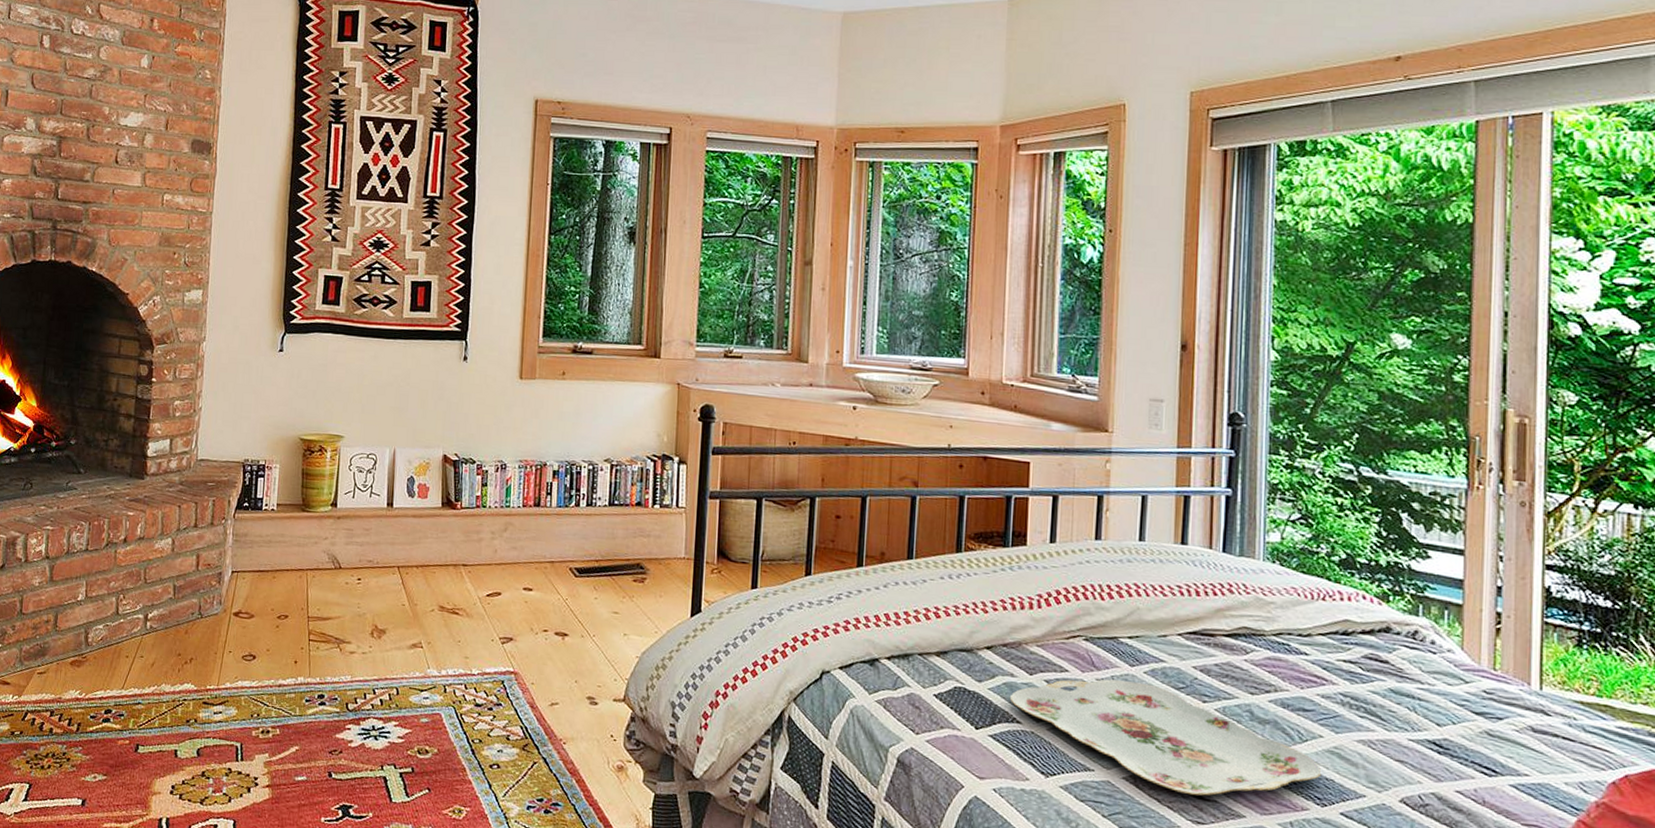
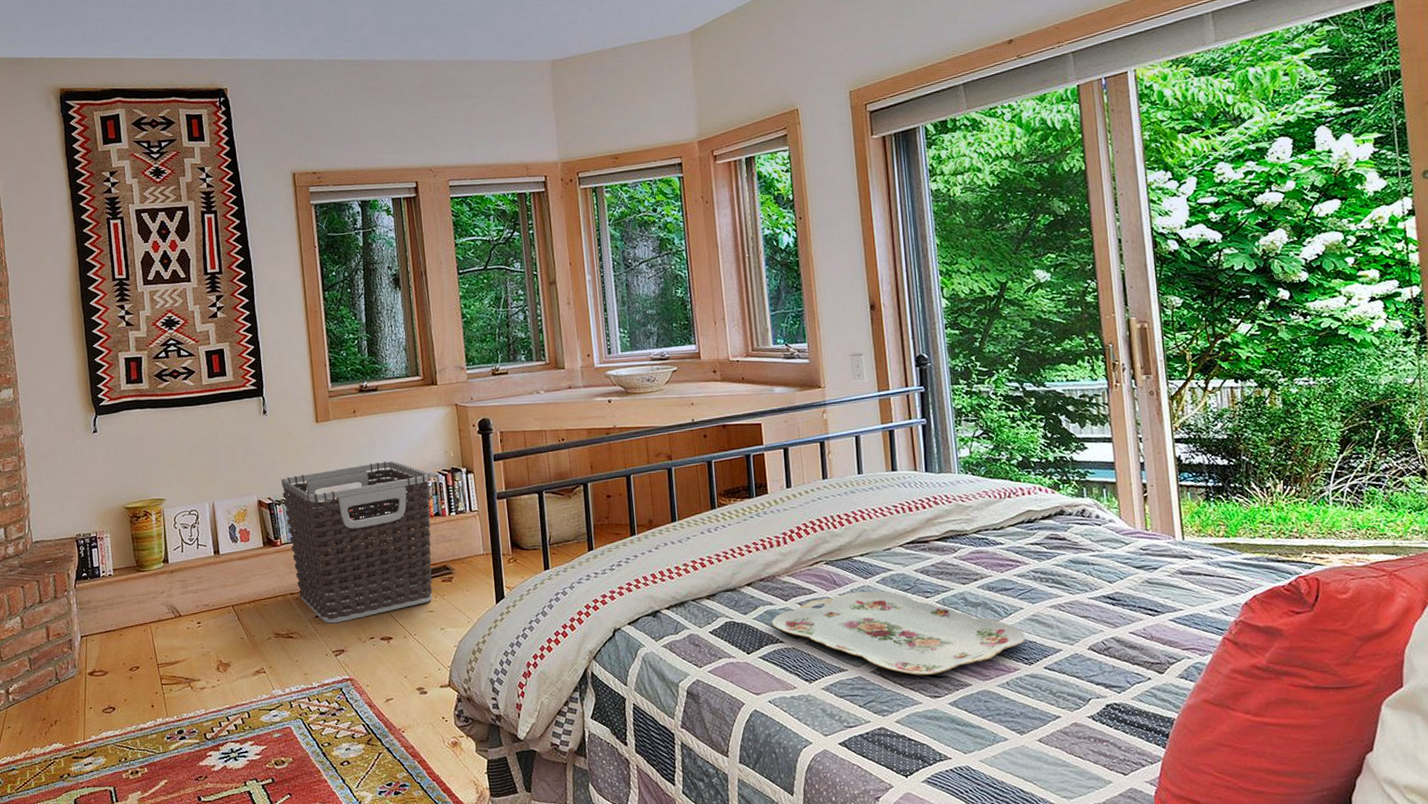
clothes hamper: none [471,434,637,607] -> present [281,461,433,624]

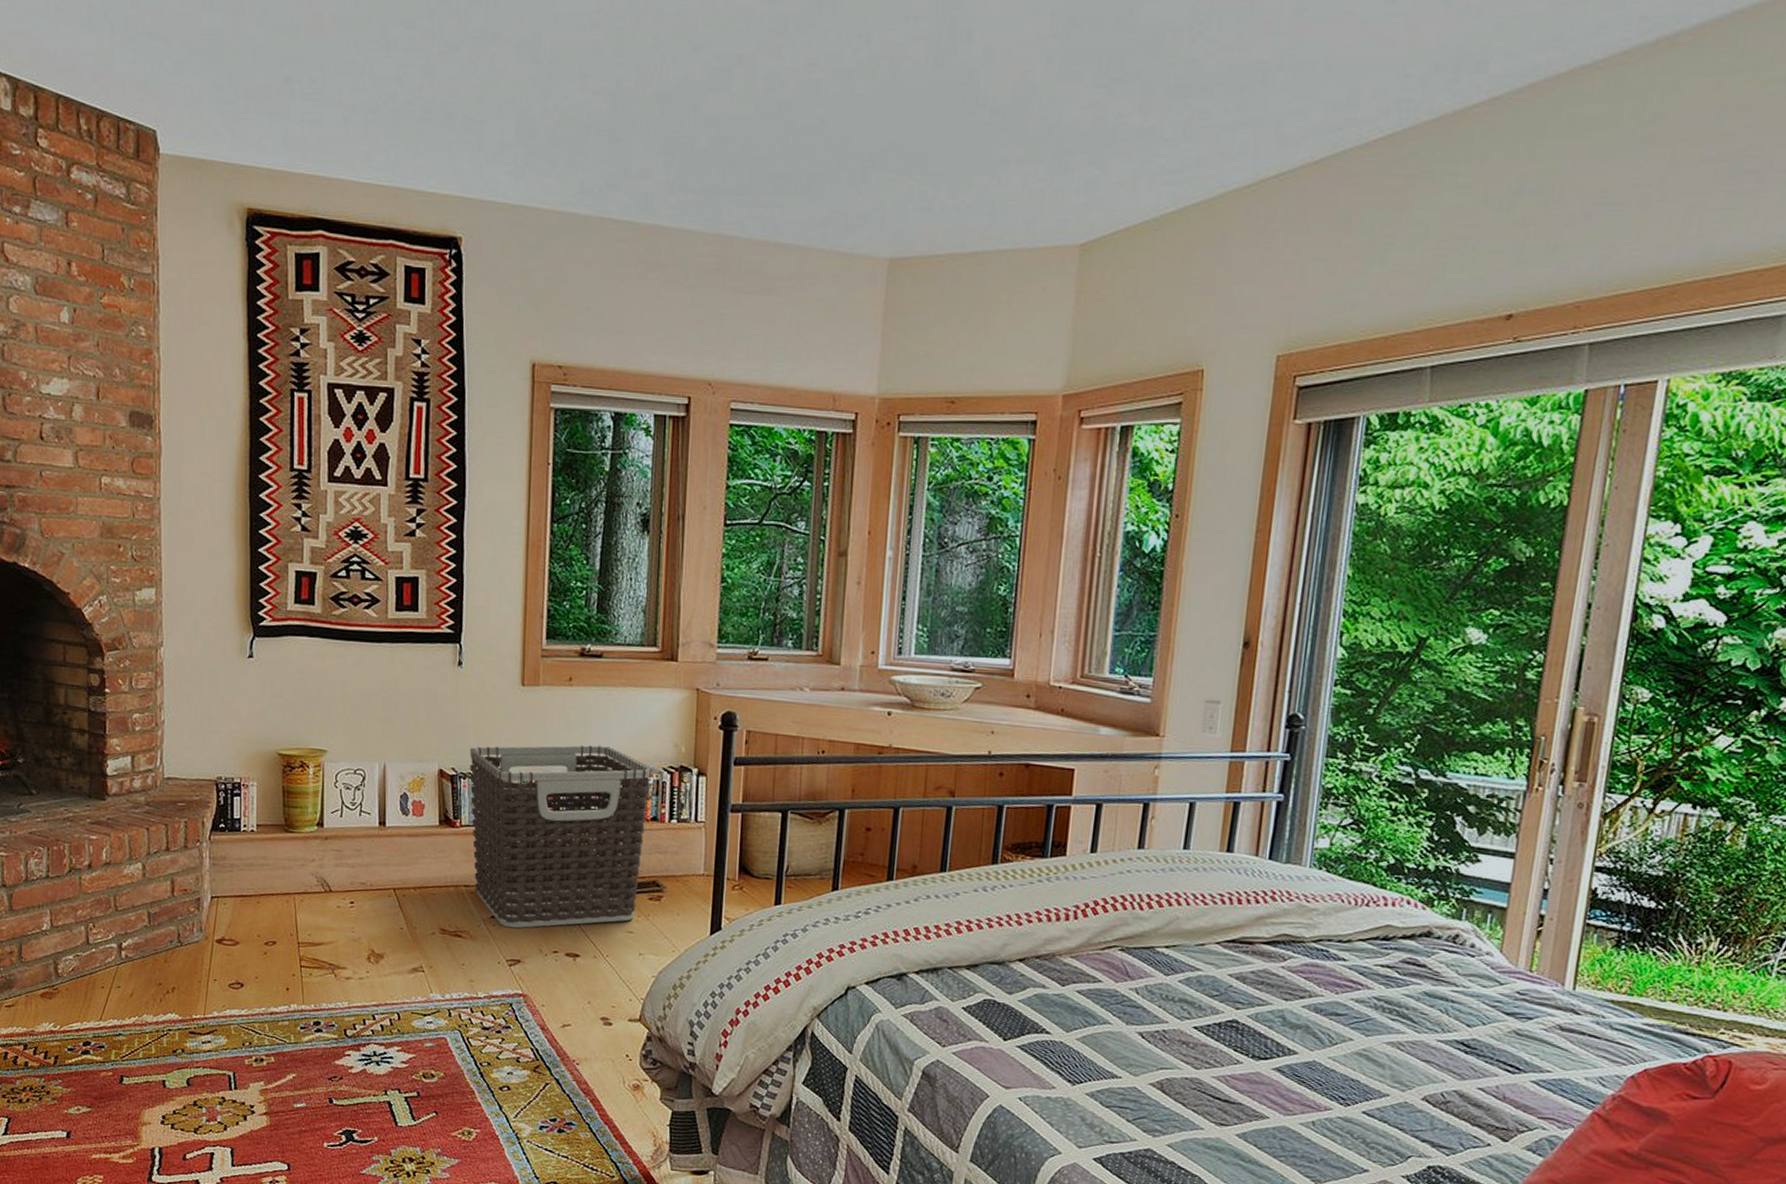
serving tray: present [771,591,1026,675] -> none [1040,988,1348,1099]

